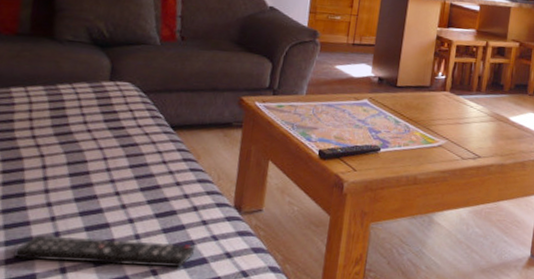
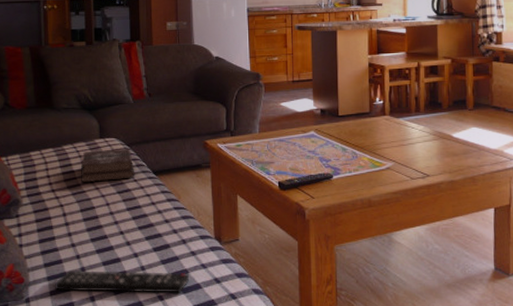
hardback book: none [74,94,148,132] -> present [81,149,135,183]

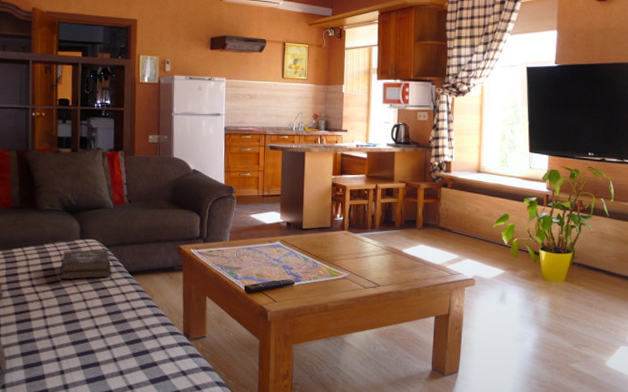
remote control: present [54,270,190,293] -> none [30,360,159,384]

